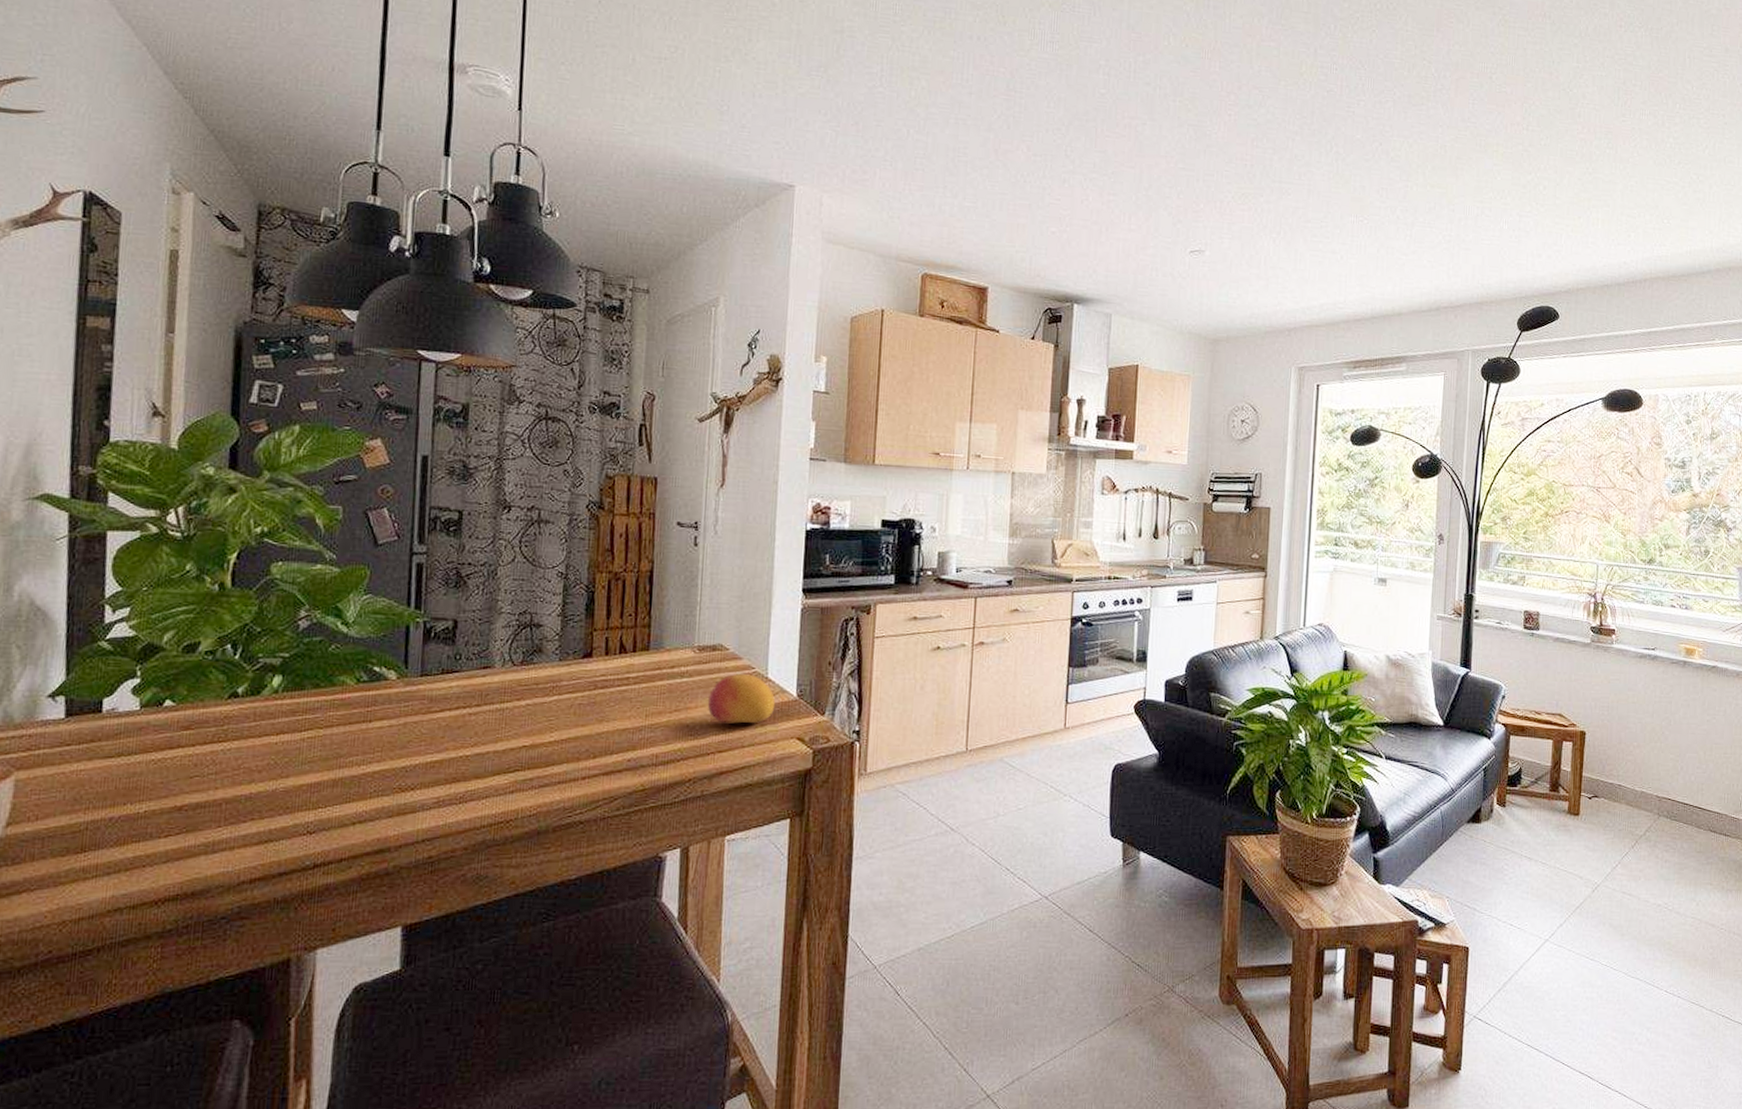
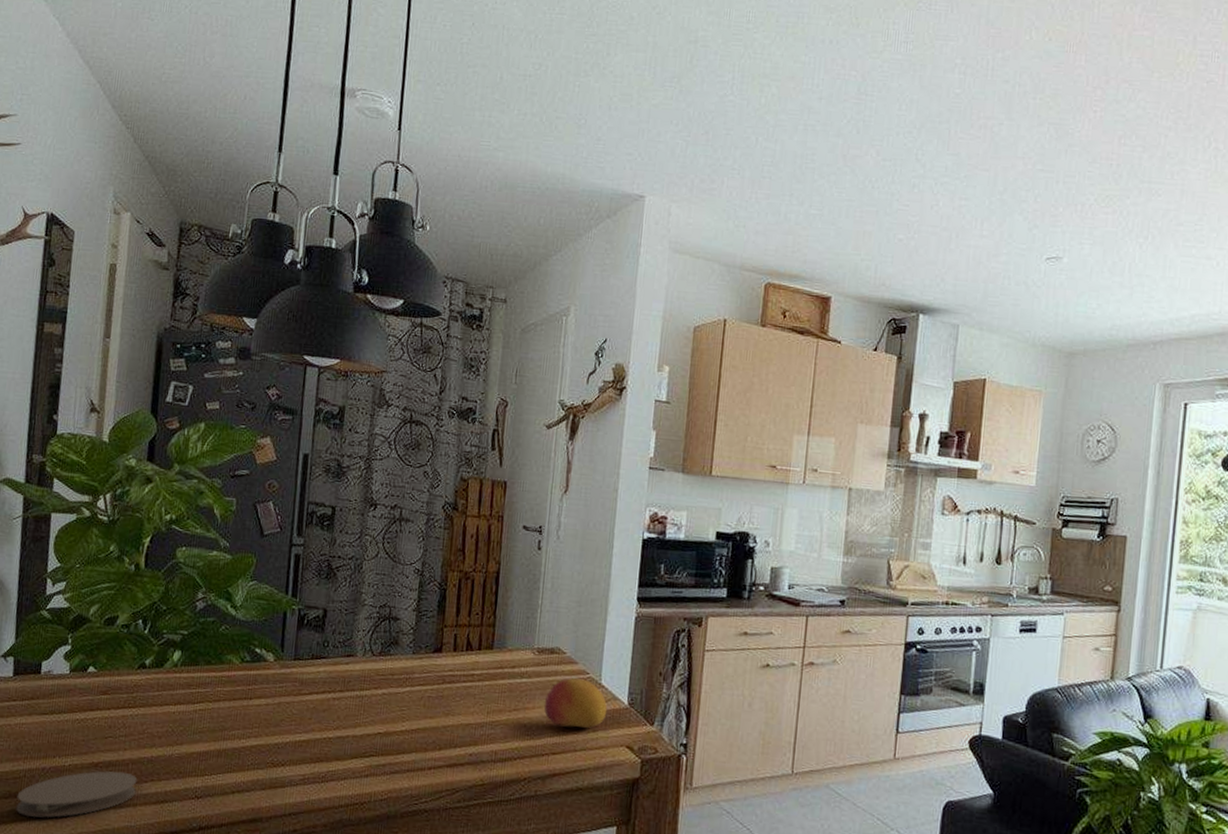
coaster: none [76,813,234,873] -> present [15,771,138,818]

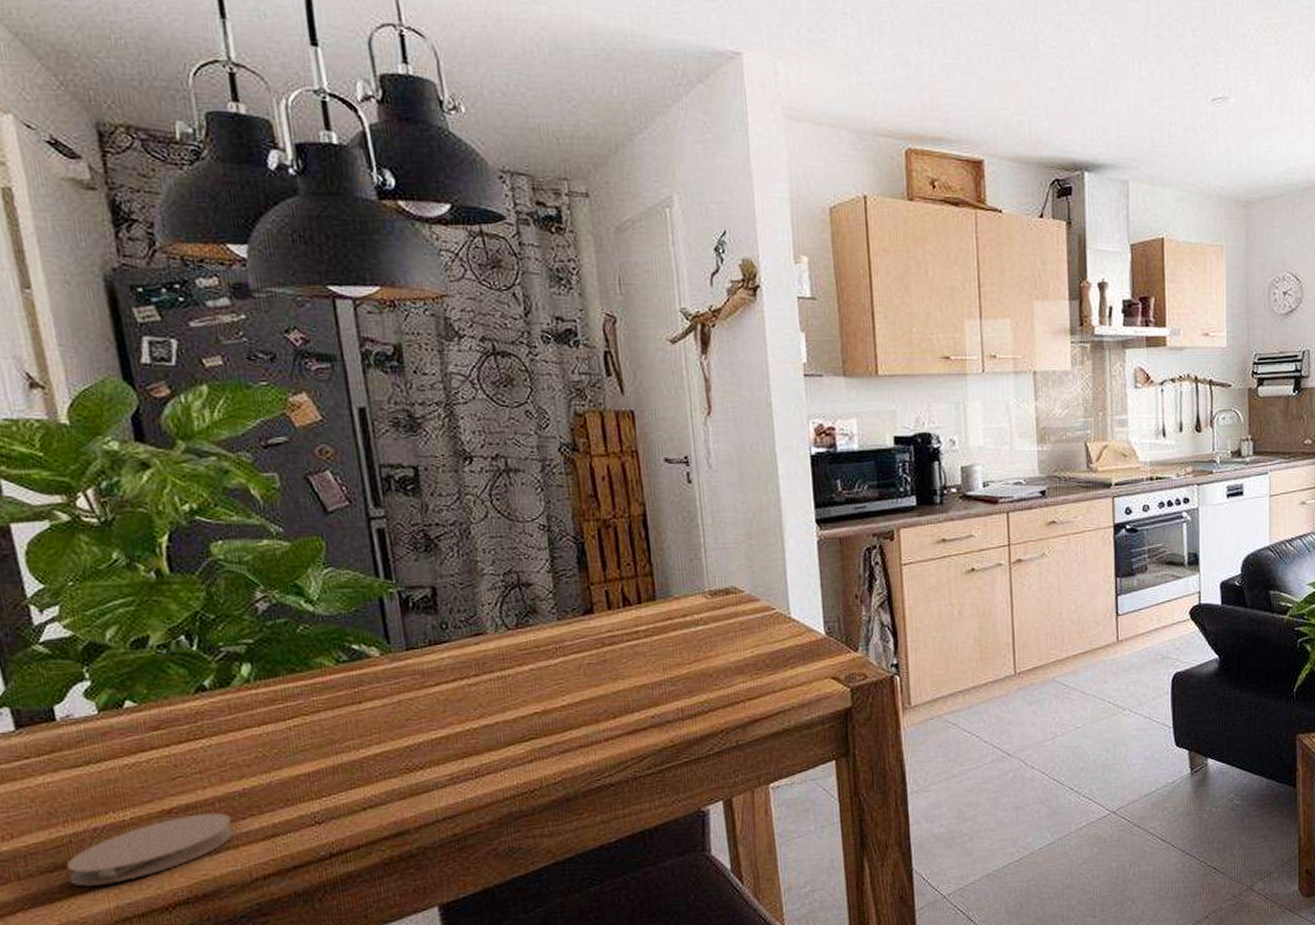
fruit: present [543,678,608,728] -> none [728,616,803,670]

